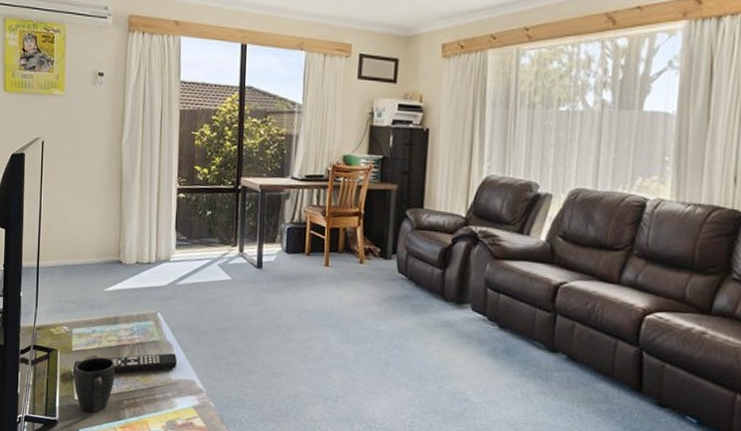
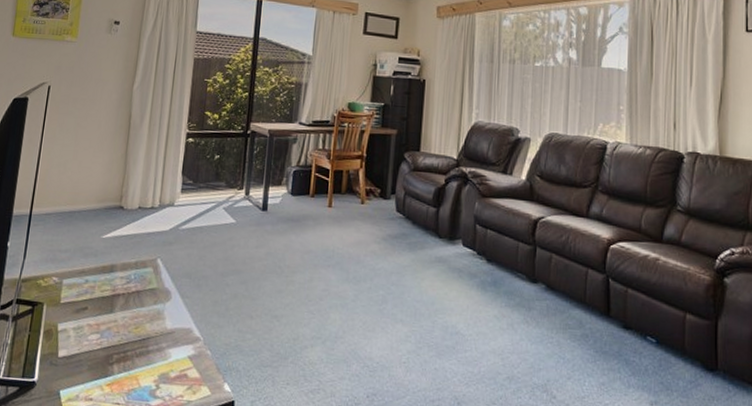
remote control: present [72,352,177,377] -> none [58,300,175,332]
mug: present [74,356,115,413] -> none [59,308,107,371]

